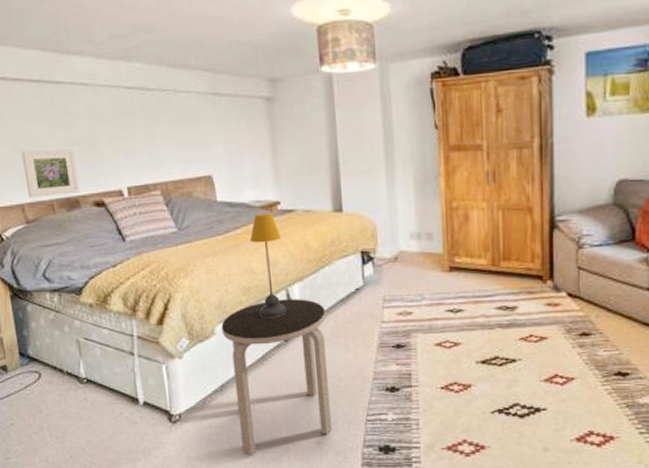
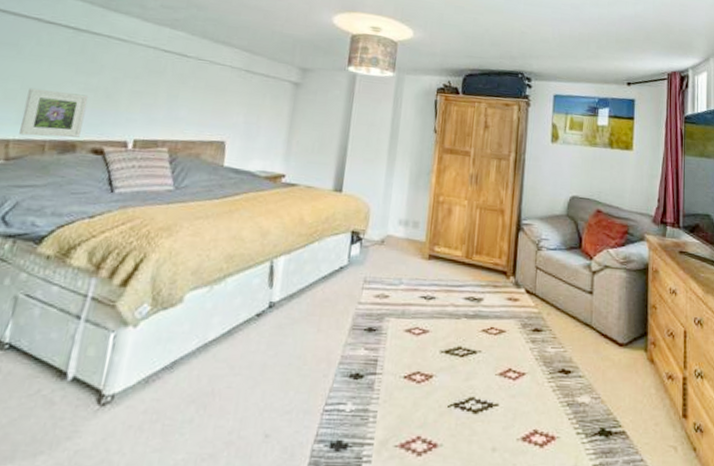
side table: present [221,299,332,456] -> none [175,270,306,451]
table lamp: present [250,212,286,318] -> none [237,182,279,290]

